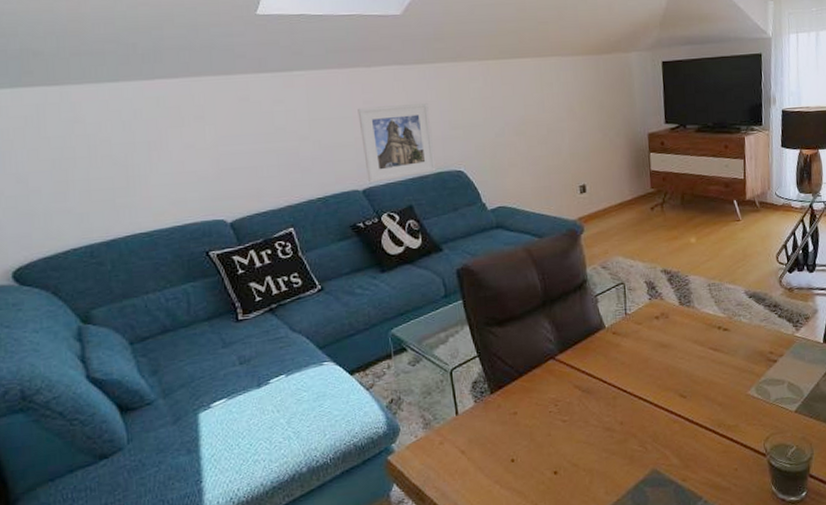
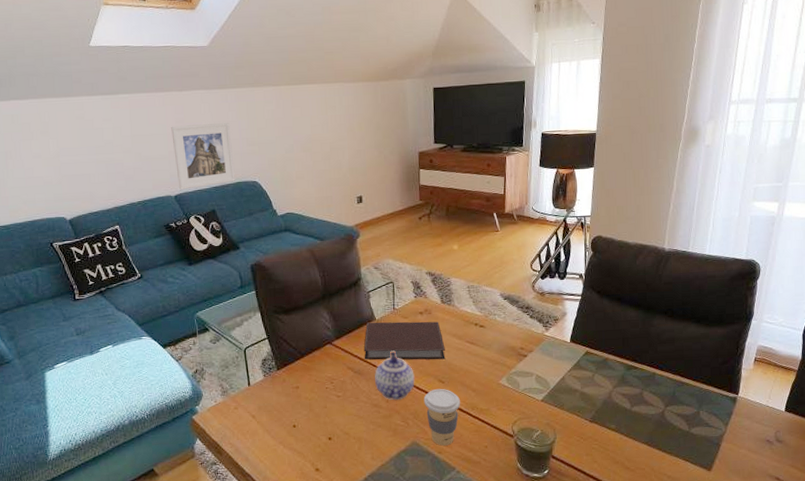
notebook: none [592,326,687,376] -> present [363,321,446,360]
teapot: none [606,363,653,422] -> present [375,350,415,401]
coffee cup: none [663,404,705,472] -> present [423,388,460,446]

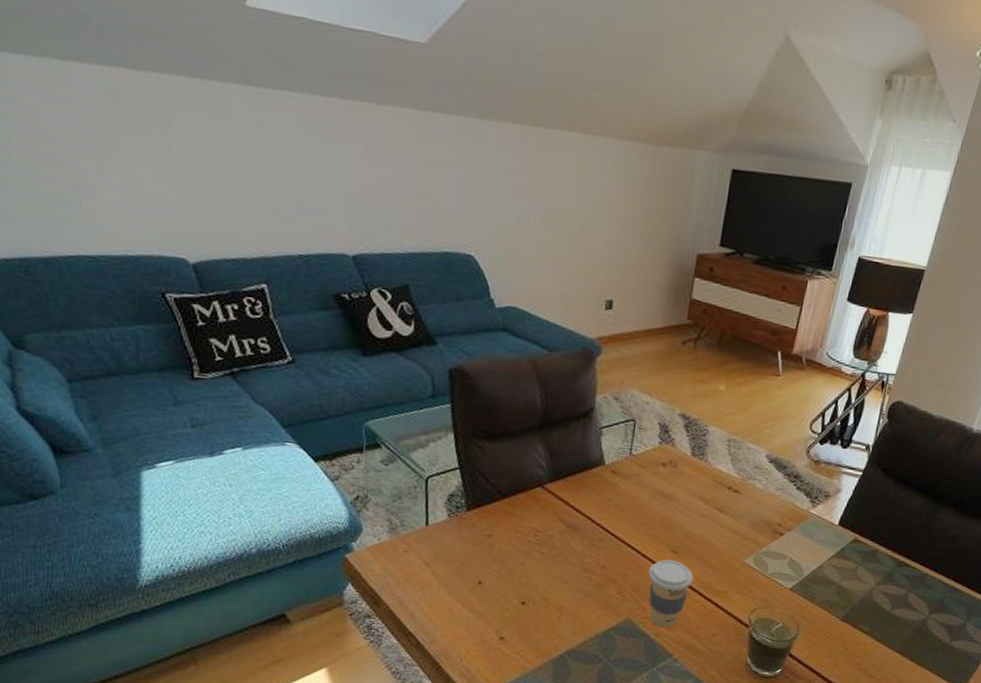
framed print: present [171,123,235,190] -> none [357,154,444,250]
notebook: present [363,321,446,360] -> none [582,466,687,526]
teapot: present [375,350,415,401] -> none [591,506,643,568]

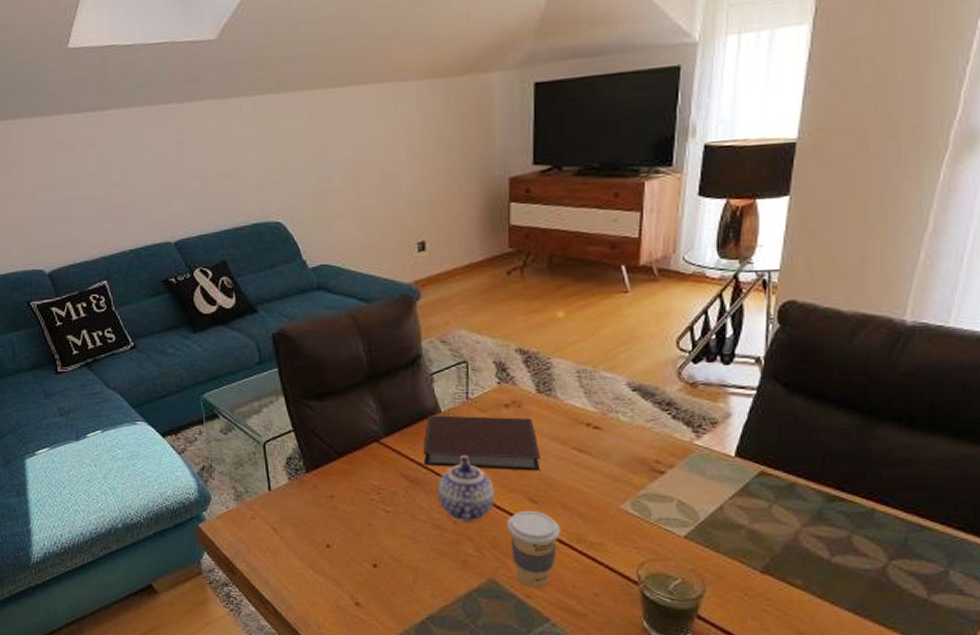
notebook: none [582,466,687,526] -> present [423,415,541,471]
teapot: none [591,506,643,568] -> present [438,455,495,523]

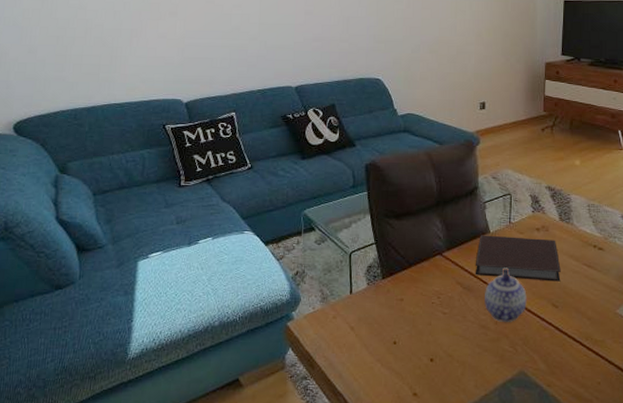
coffee cup: present [506,510,560,588] -> none [535,313,573,378]

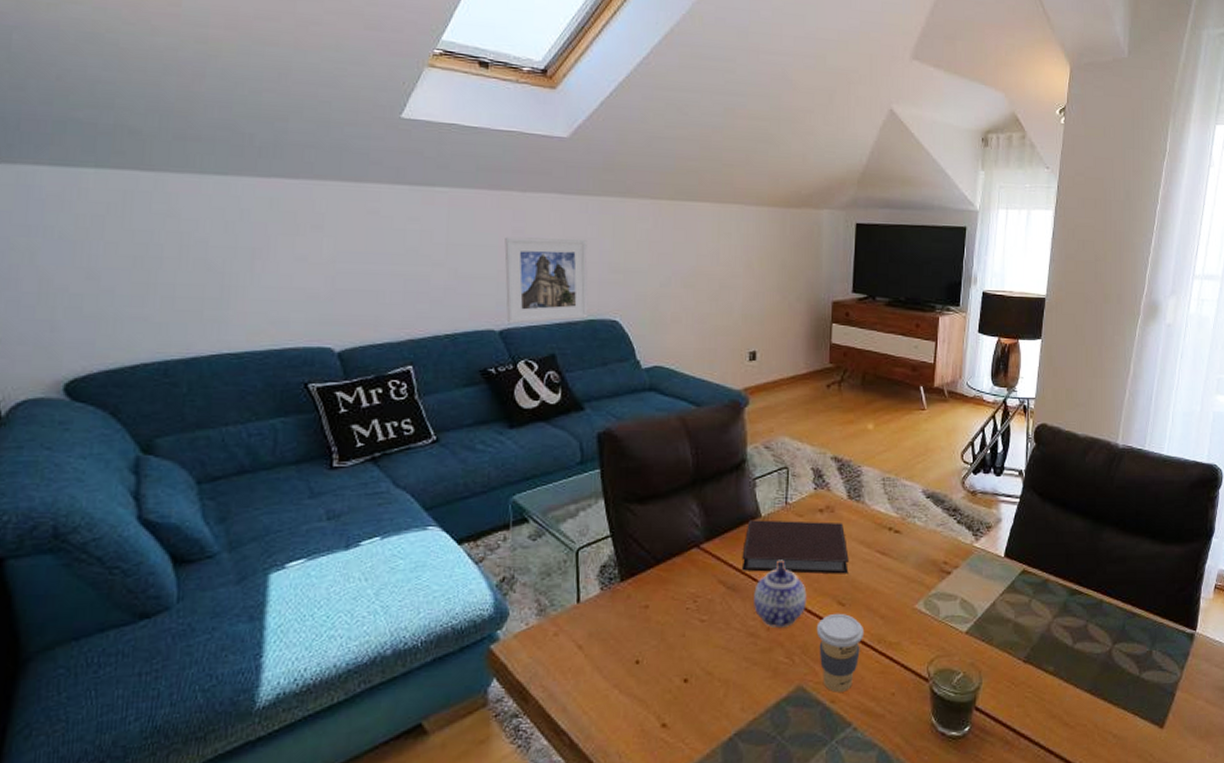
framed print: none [299,17,359,81] -> present [504,237,588,324]
coffee cup: none [535,313,573,378] -> present [816,613,863,692]

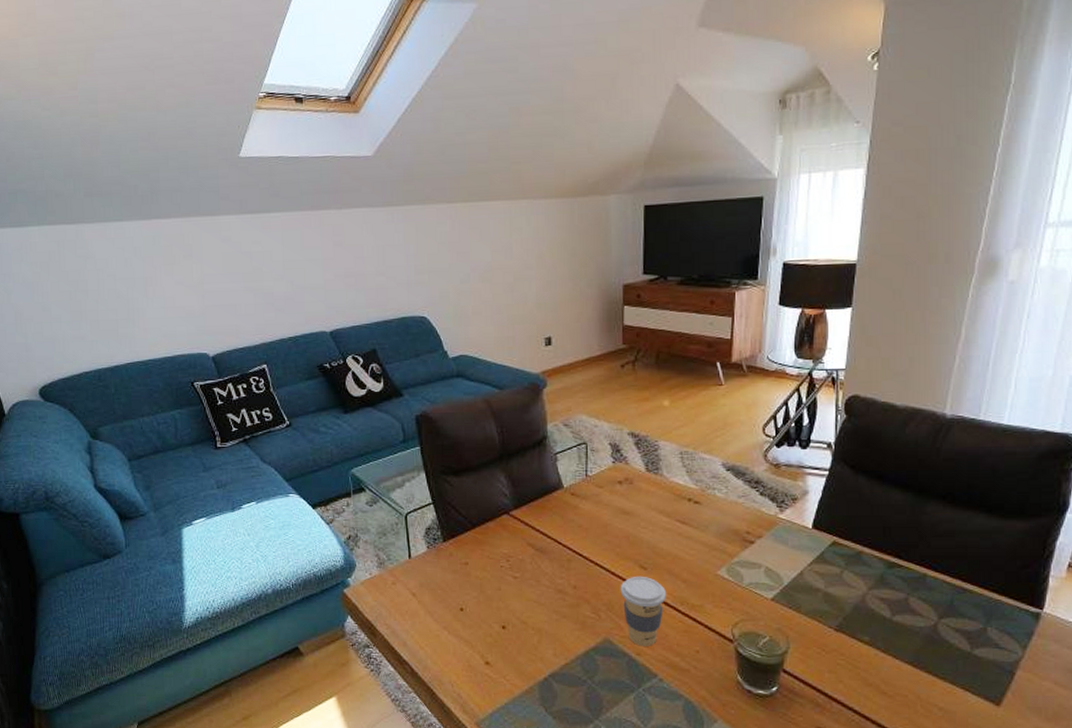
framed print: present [504,237,588,324] -> none [328,247,400,325]
notebook: present [741,520,849,574] -> none [547,490,649,541]
teapot: present [754,559,807,629] -> none [560,526,610,587]

